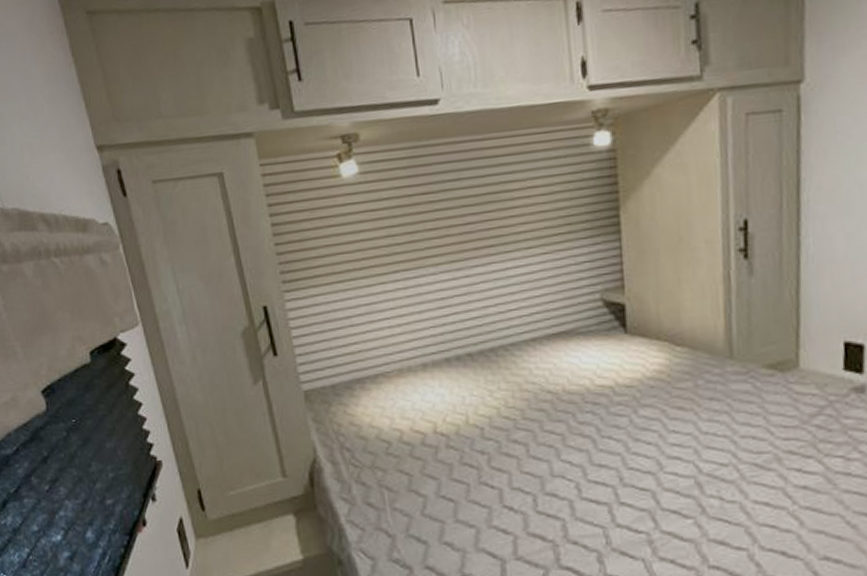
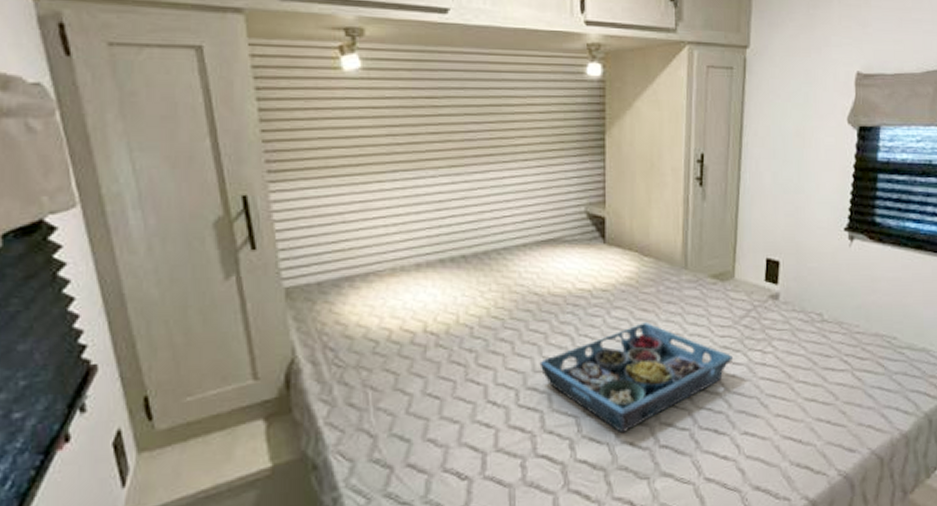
serving tray: none [558,422,804,549] -> present [539,322,734,434]

